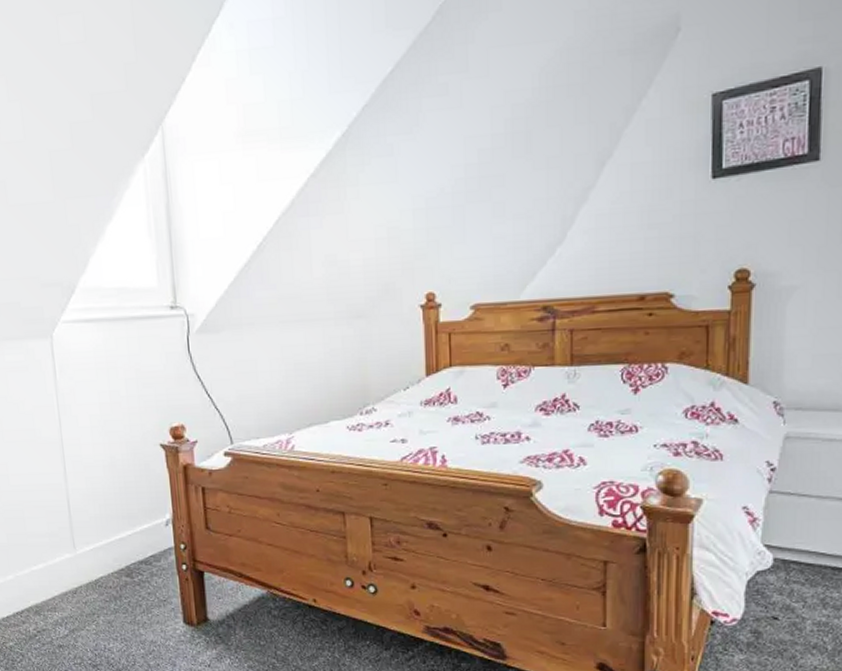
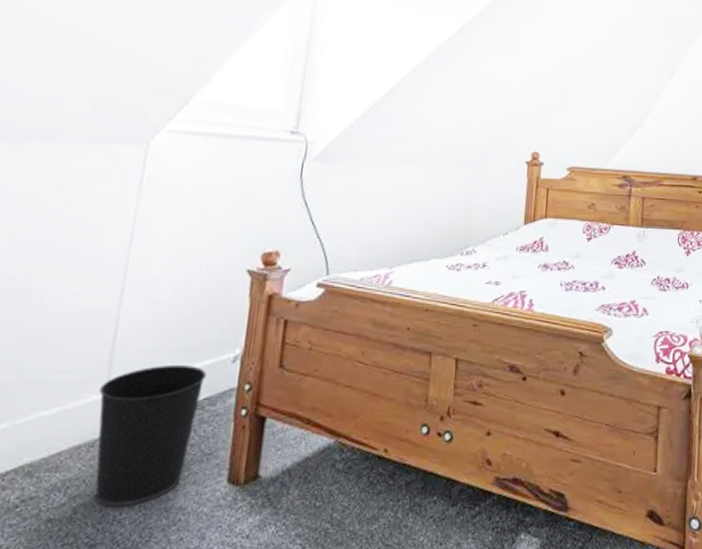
wastebasket: none [68,529,147,639] -> present [95,365,207,508]

